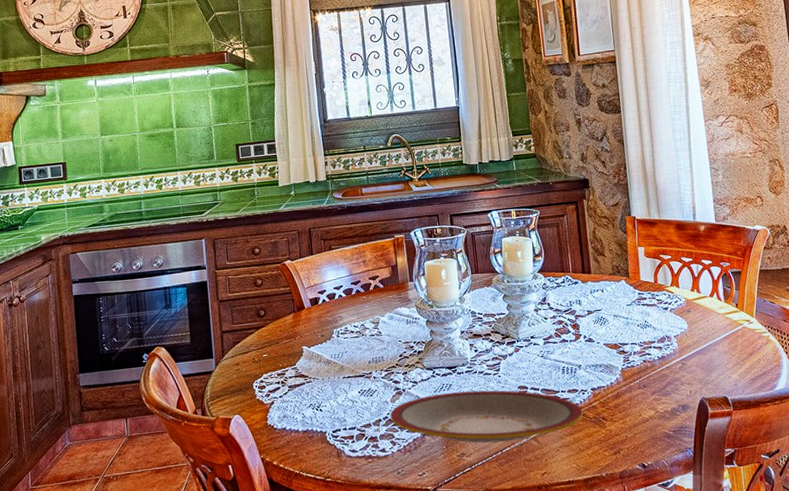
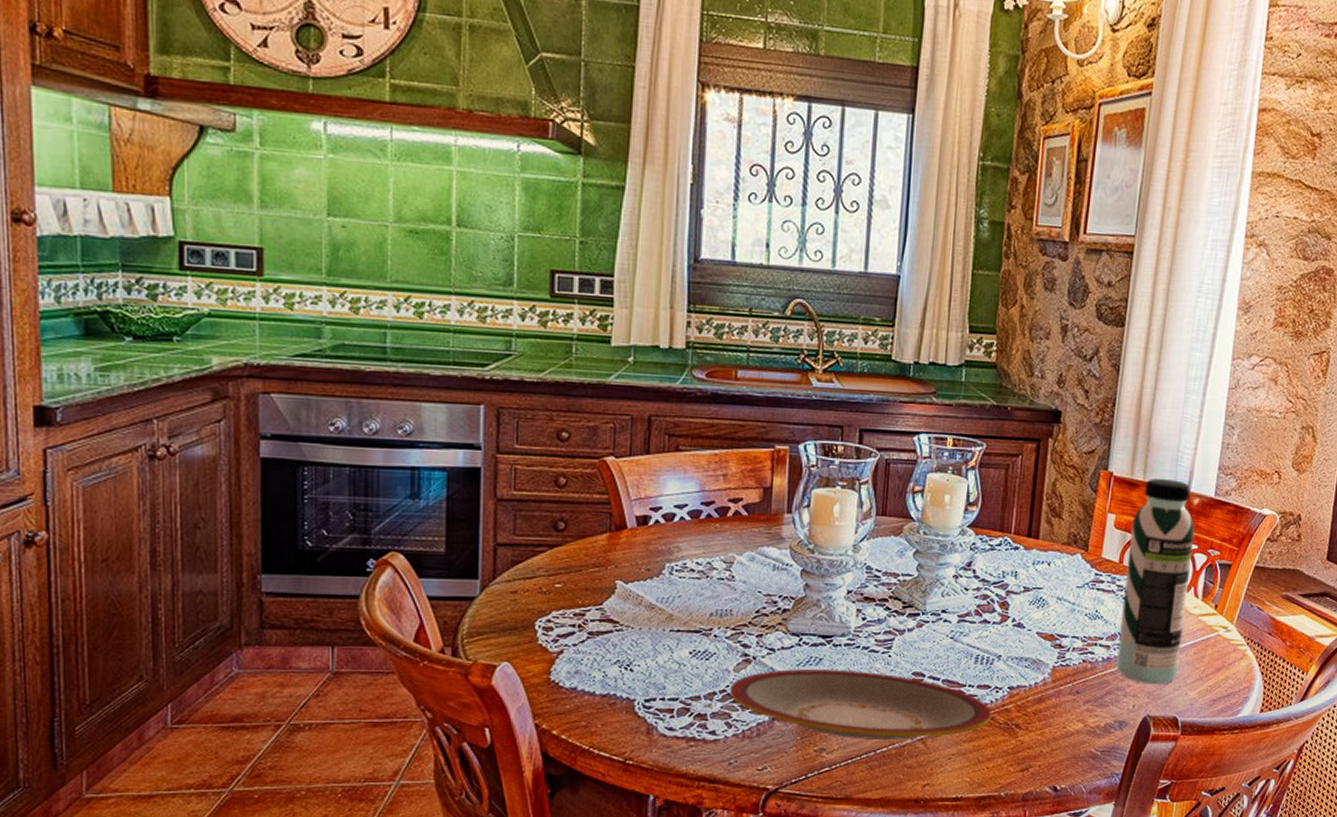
water bottle: none [657,214,719,373] -> present [1116,479,1195,685]

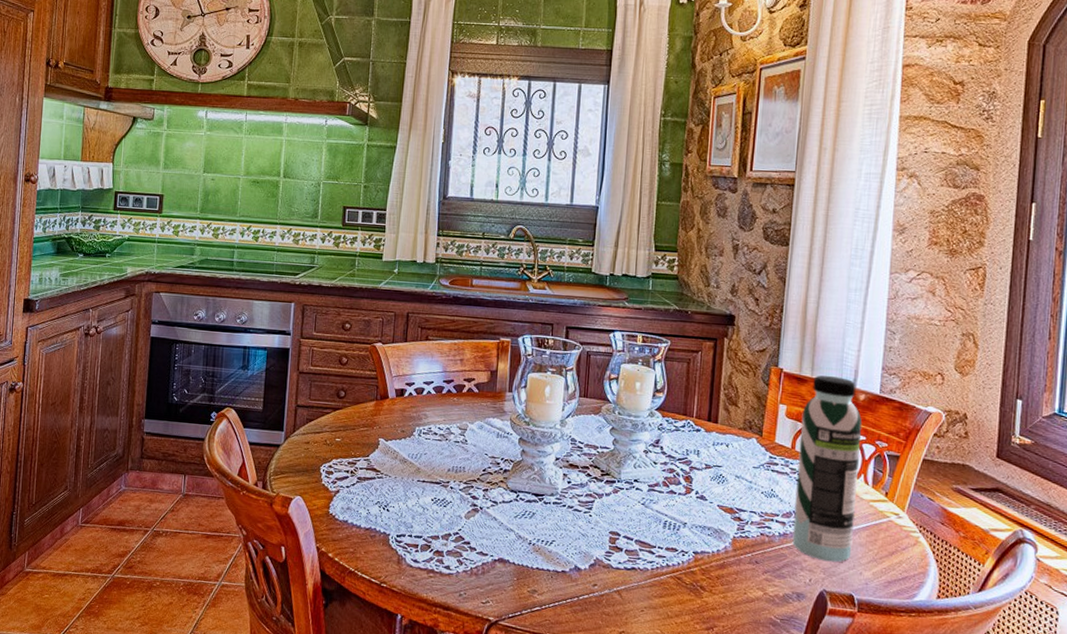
plate: present [729,668,992,740] -> none [461,519,679,590]

